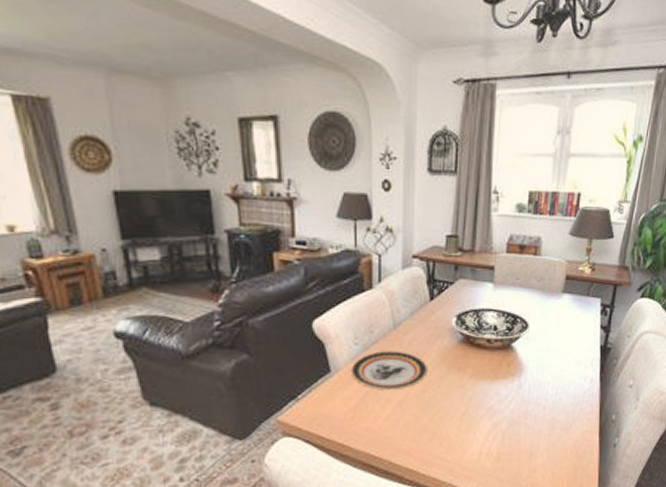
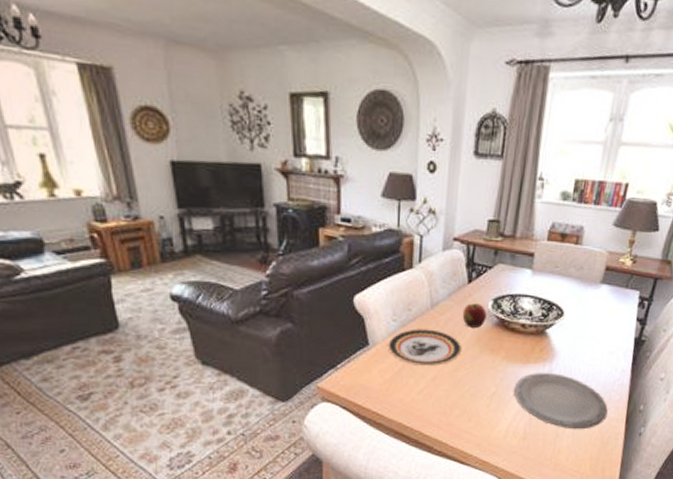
apple: none [426,321,451,346] -> present [462,303,487,328]
plate: none [484,387,580,446] -> present [513,372,608,430]

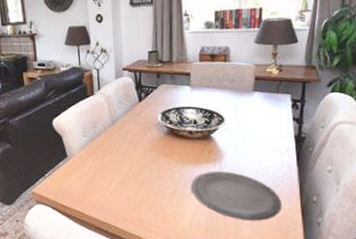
plate: present [387,329,462,366] -> none [82,141,141,171]
apple: present [462,303,487,328] -> none [138,117,158,137]

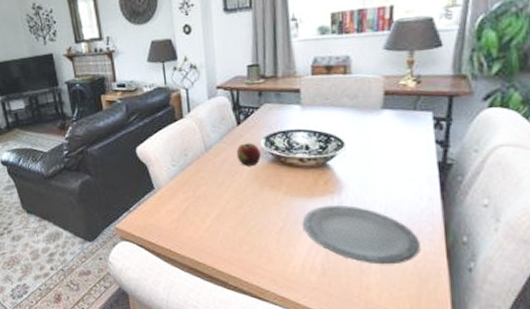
apple: none [138,117,158,137] -> present [236,143,261,166]

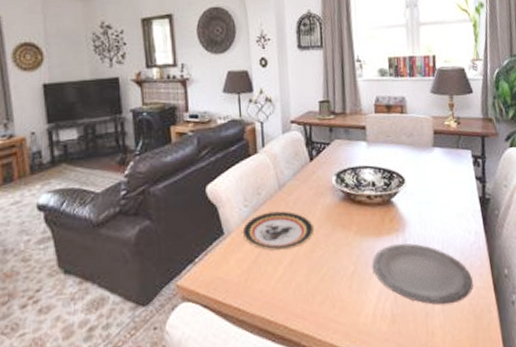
plate: none [171,170,241,205] -> present [242,211,314,251]
apple: present [236,143,261,166] -> none [309,180,333,205]

